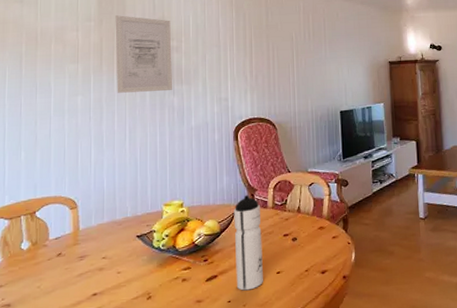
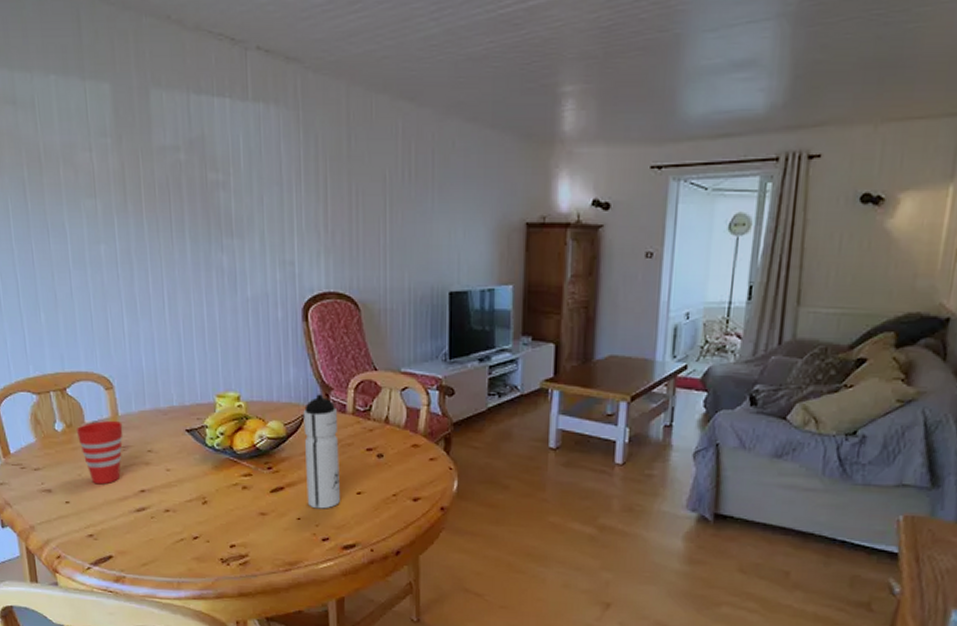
cup: none [40,235,82,294] -> present [76,421,123,485]
wall art: present [115,15,173,93] -> none [138,130,221,244]

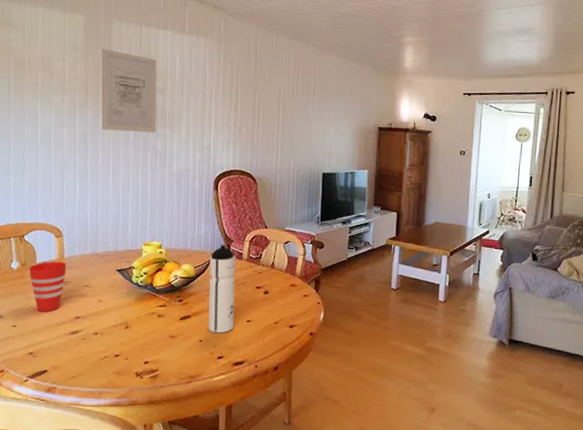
wall art: none [138,130,221,244] -> present [101,49,157,132]

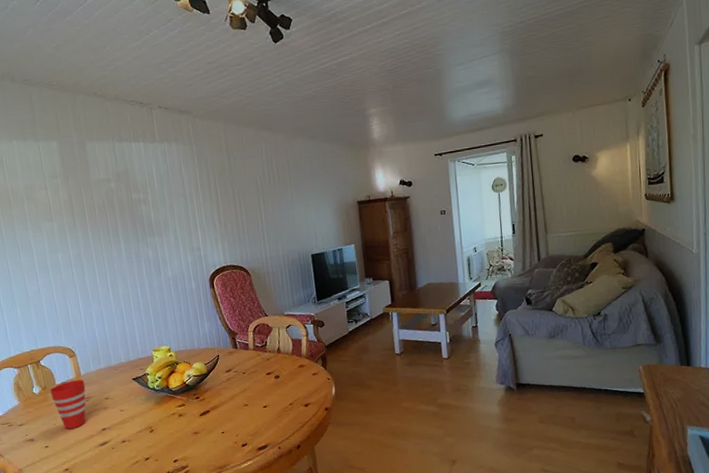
wall art: present [101,49,157,132] -> none [79,170,146,248]
water bottle: present [208,245,235,333] -> none [217,338,252,423]

